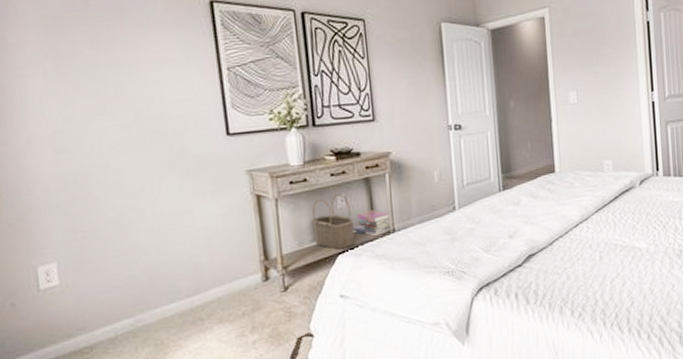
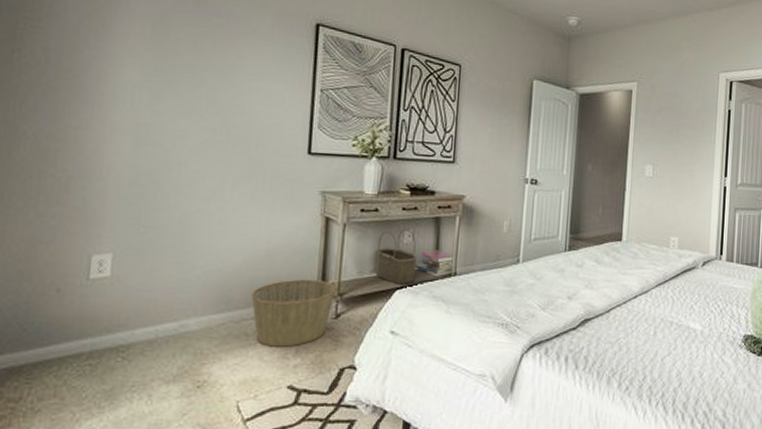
basket: none [198,257,280,328] -> present [251,279,336,347]

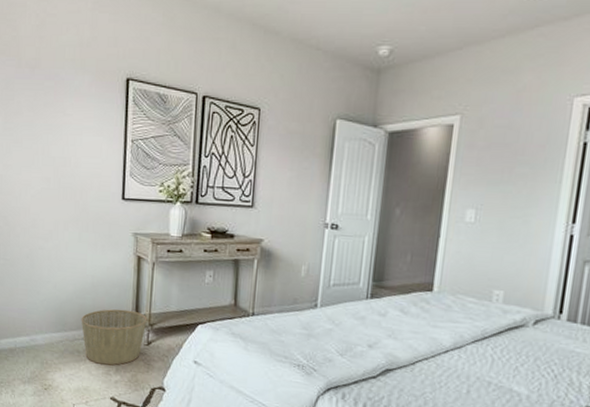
wicker basket: present [375,228,417,285] -> none [180,268,217,321]
books: present [414,250,454,278] -> none [215,290,252,316]

